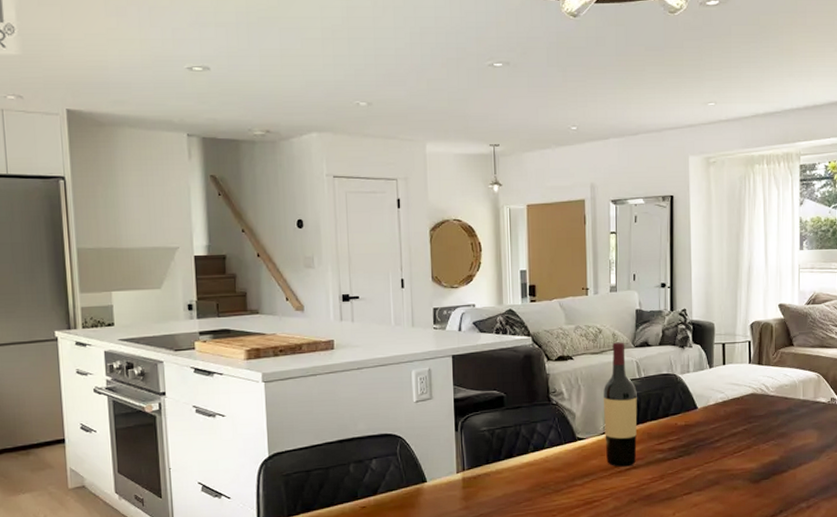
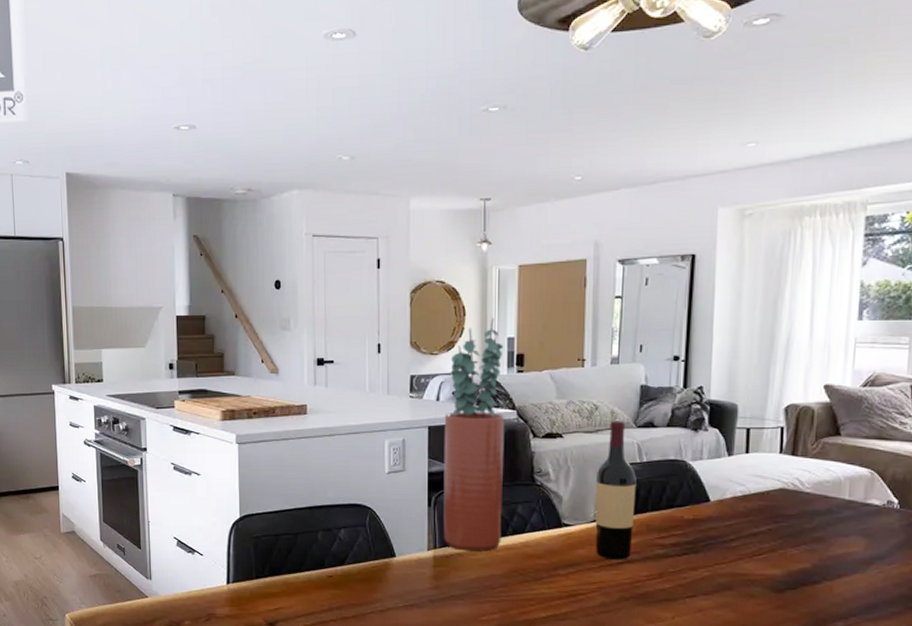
vase: none [466,253,524,471] -> present [443,318,505,552]

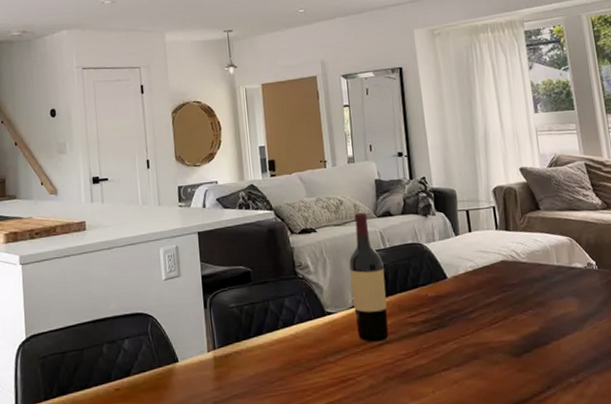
vase: present [443,318,505,552] -> none [211,130,274,349]

